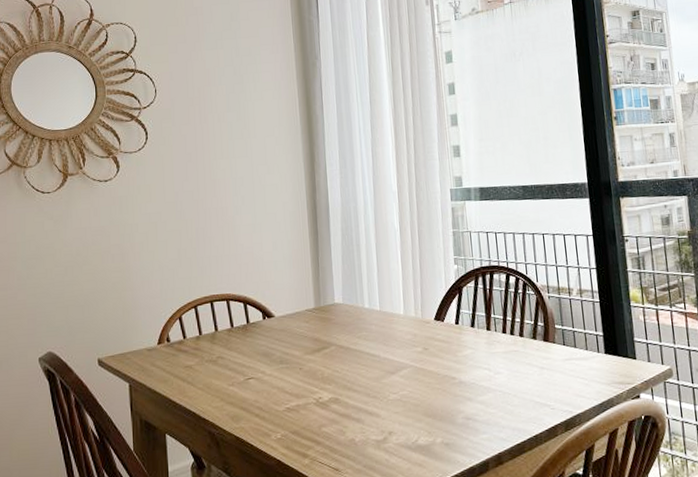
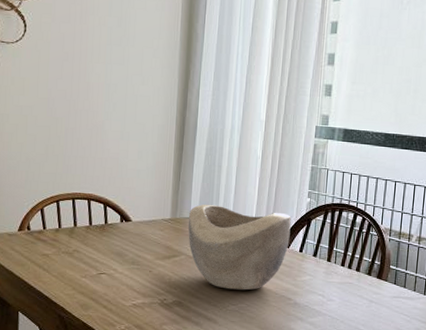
decorative bowl: none [333,284,443,377] -> present [188,204,291,290]

